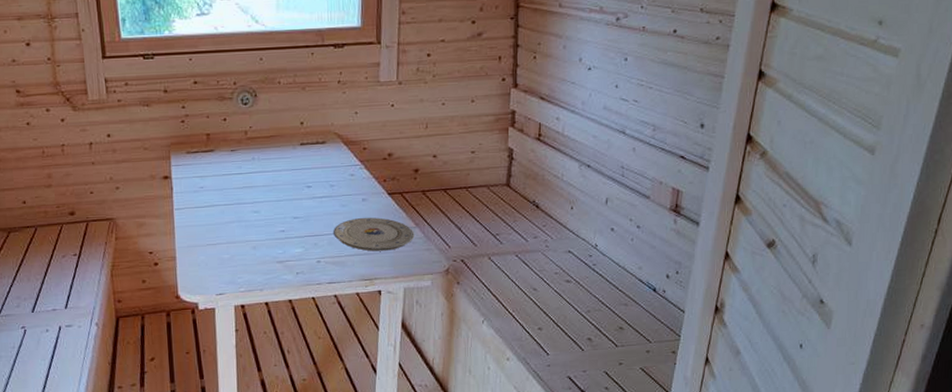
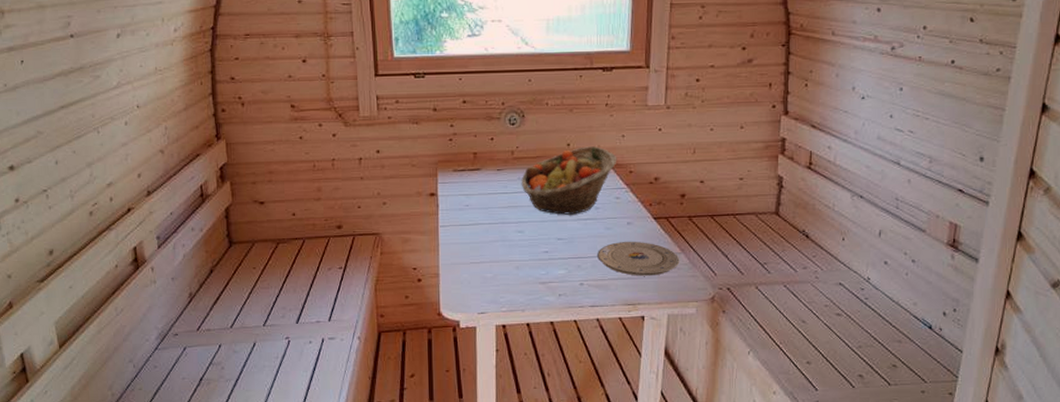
fruit basket: none [255,124,351,194] -> present [521,146,617,216]

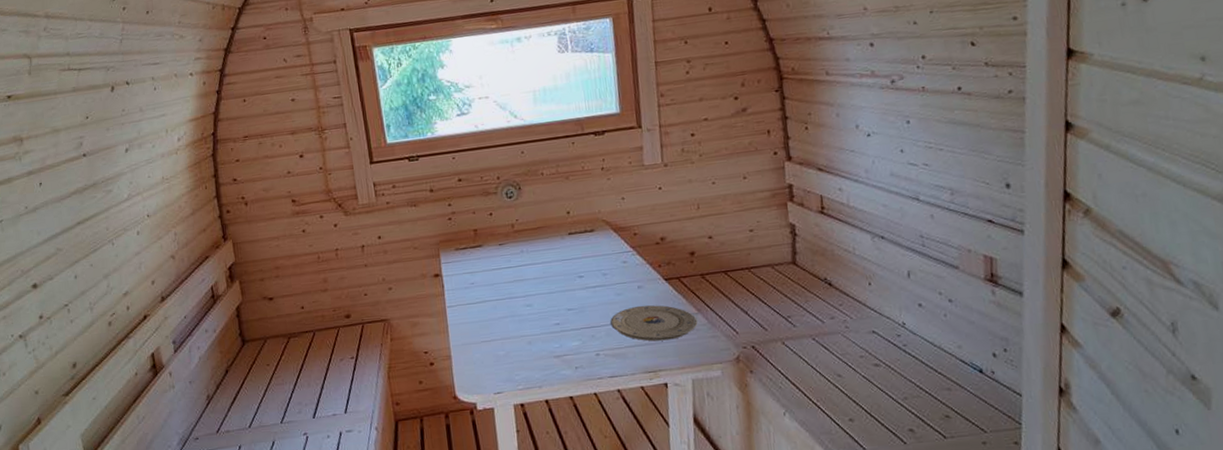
fruit basket: present [521,146,617,216] -> none [524,211,620,285]

